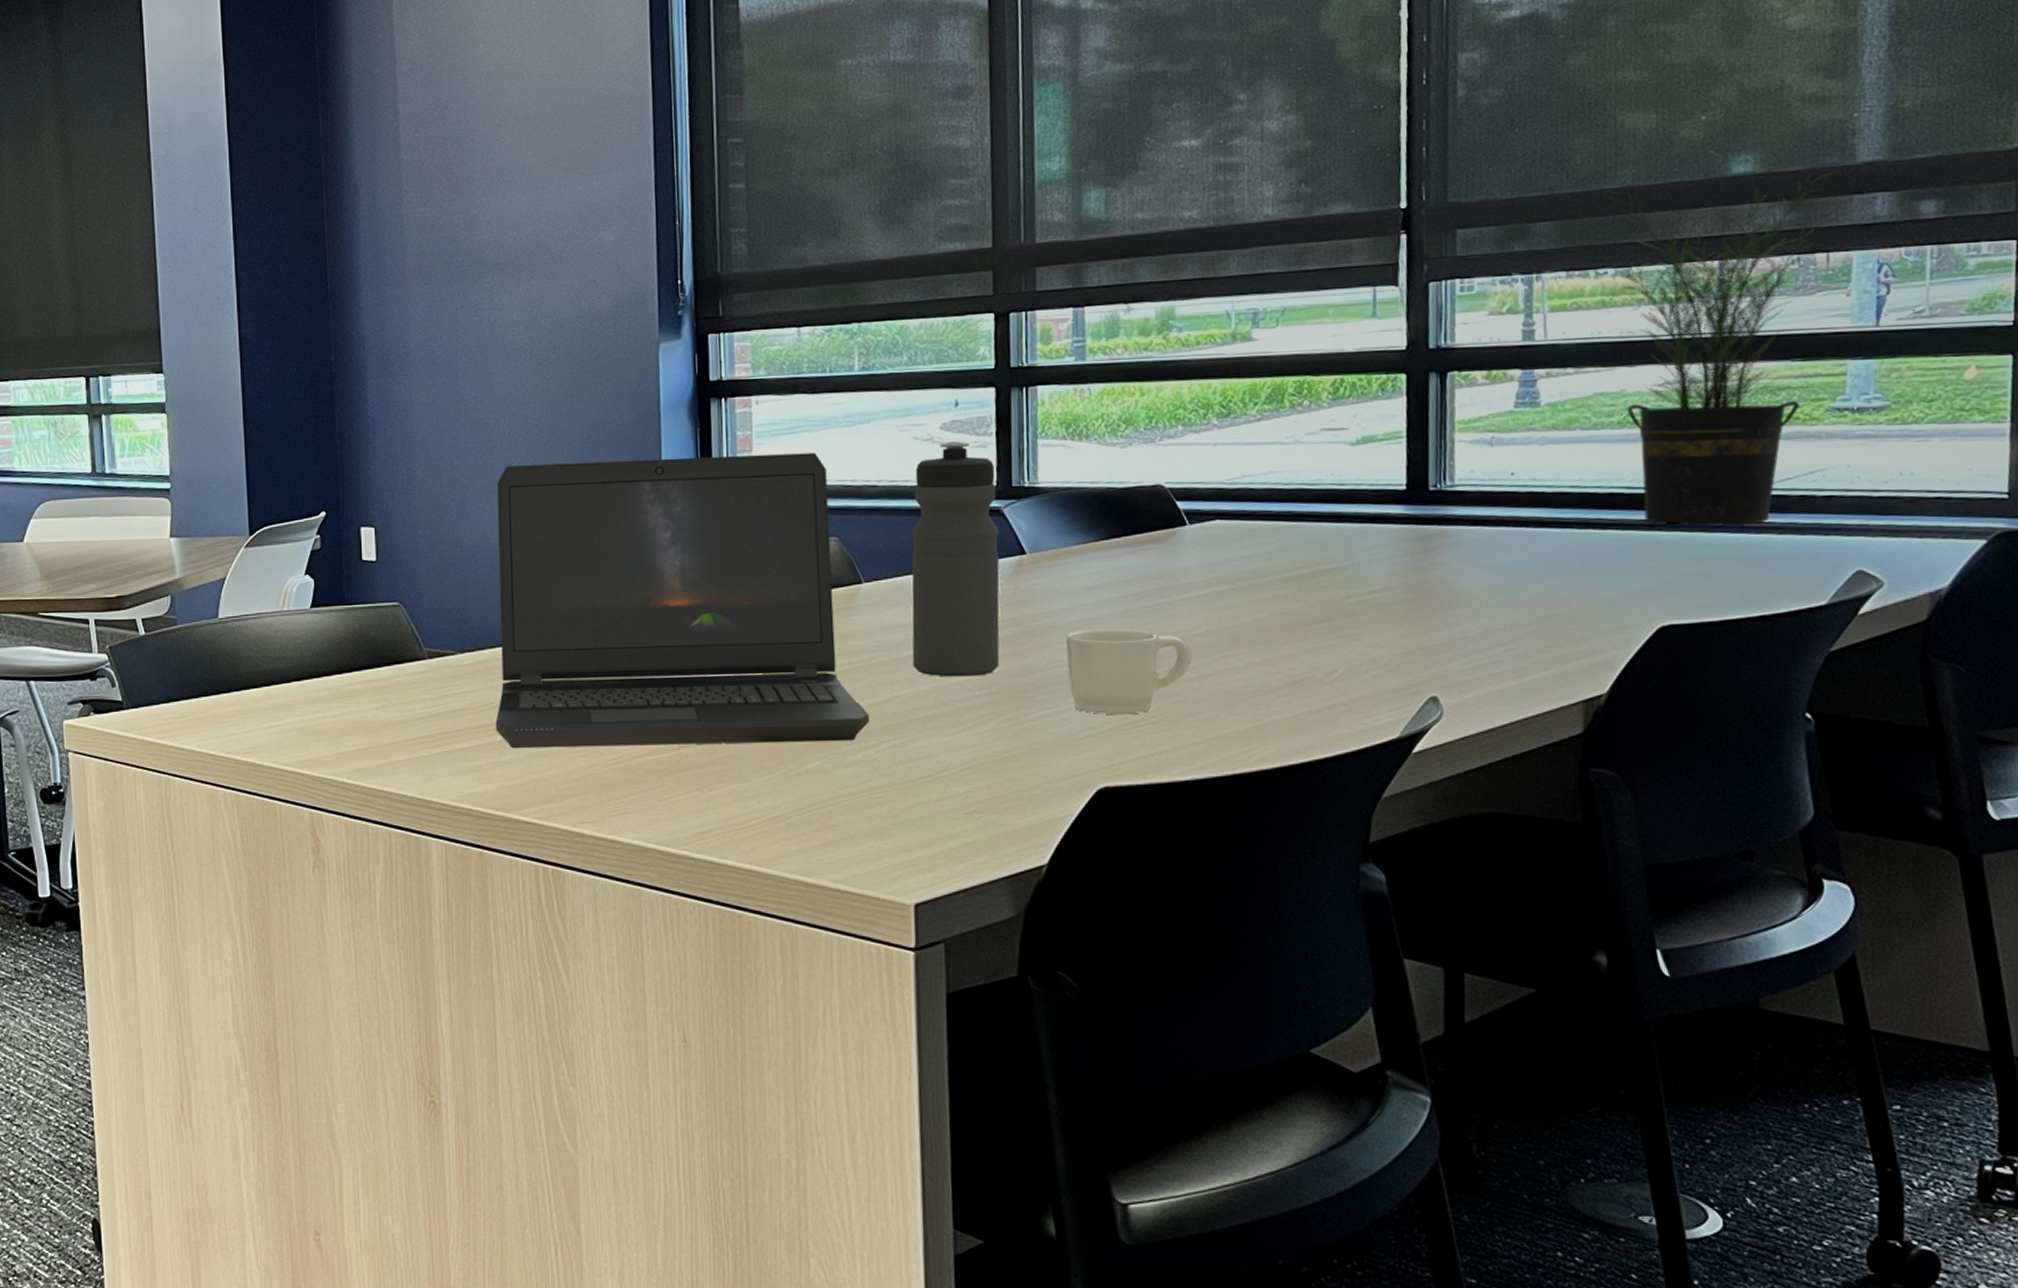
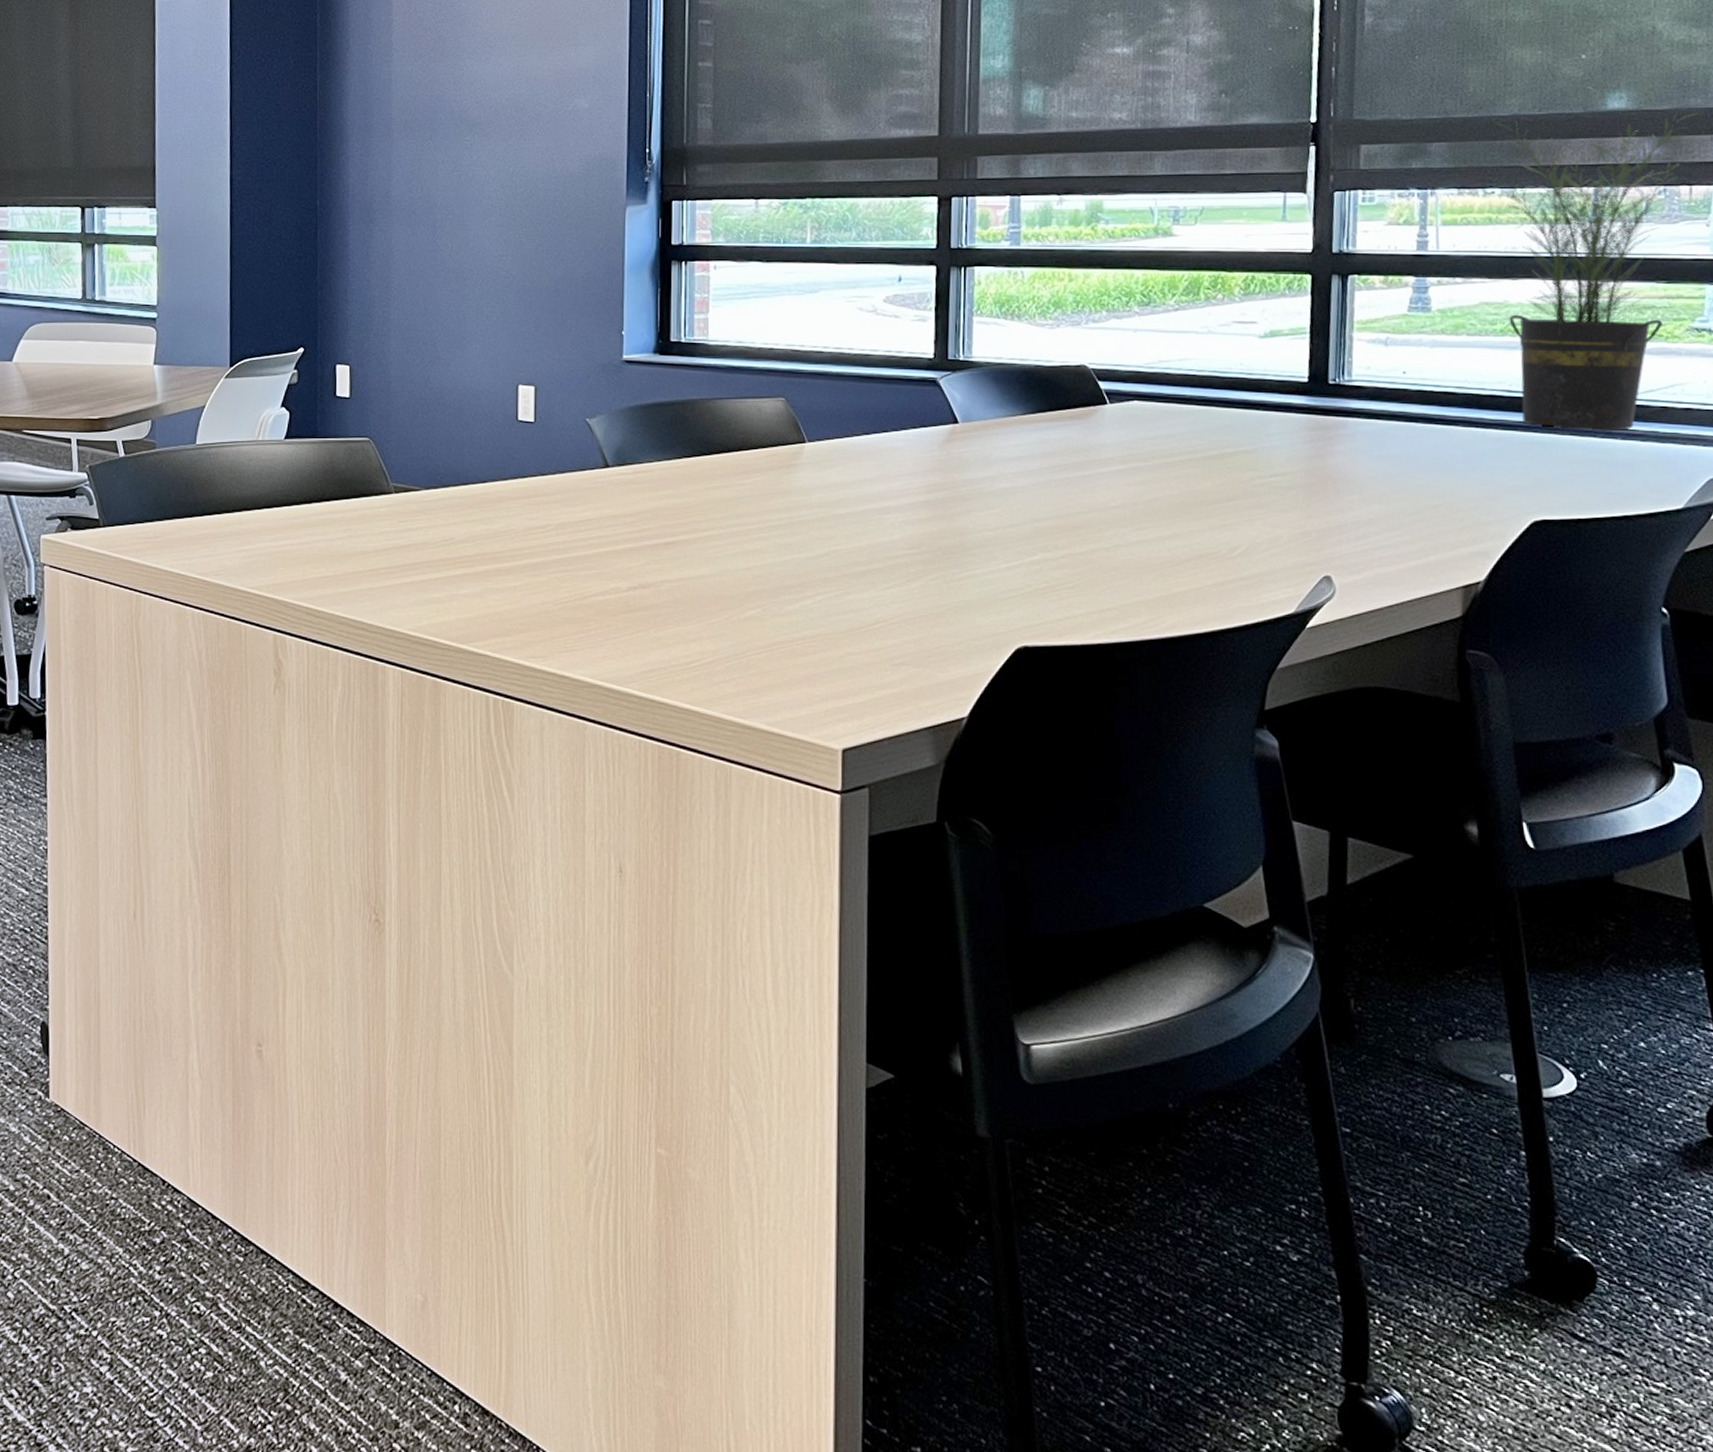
laptop computer: present [495,452,870,748] -> none [455,314,807,592]
water bottle: present [911,441,1000,677] -> none [849,314,935,536]
mug: present [1066,629,1193,715] -> none [993,497,1108,579]

